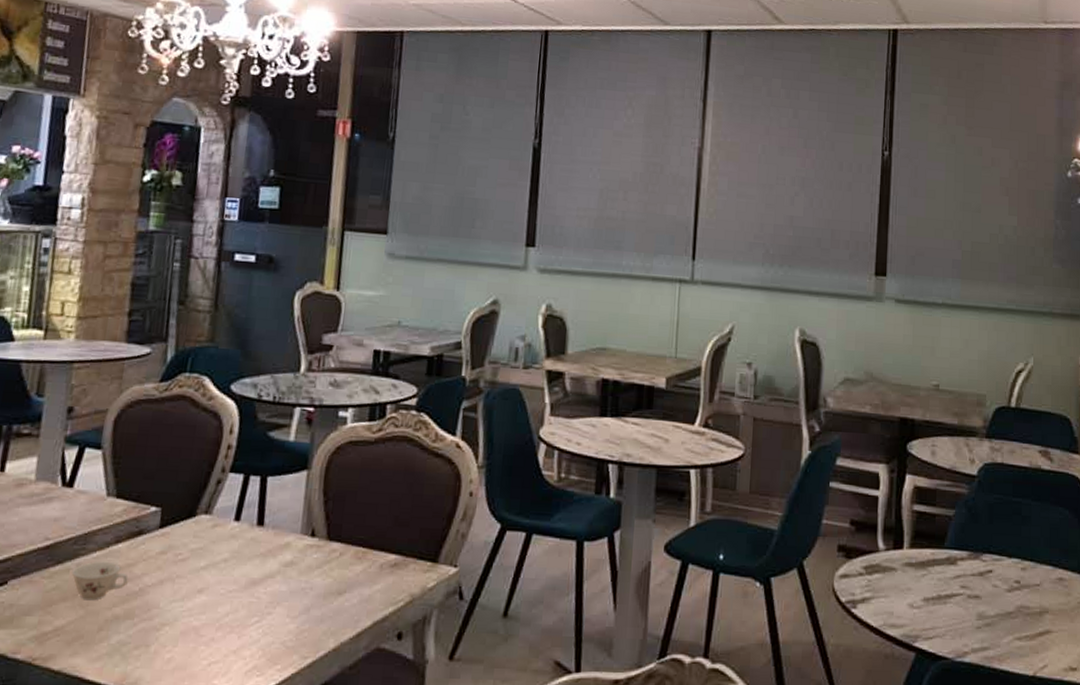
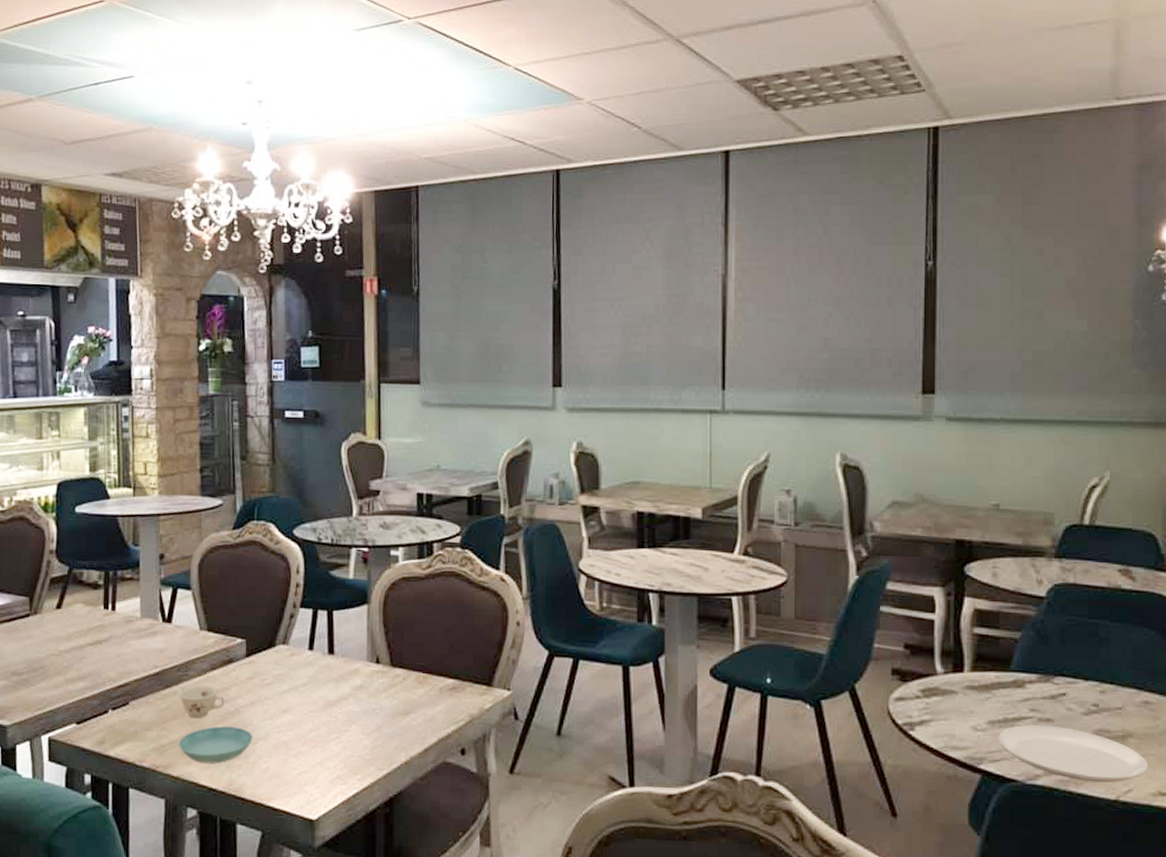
saucer: none [63,609,158,654] -> present [178,726,253,764]
plate: none [932,601,1062,659] -> present [998,724,1149,783]

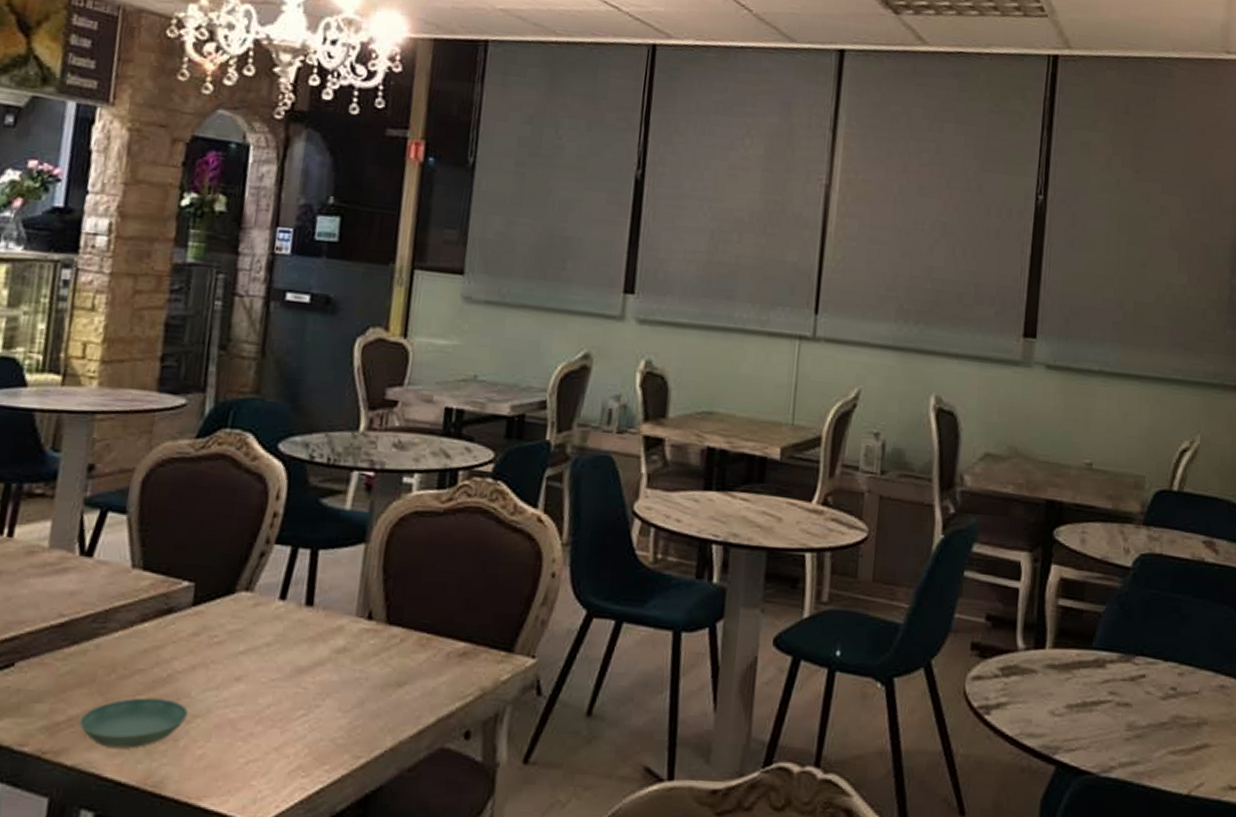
teacup: present [178,685,225,718] -> none [89,642,155,686]
plate: present [998,724,1149,783] -> none [1075,709,1221,776]

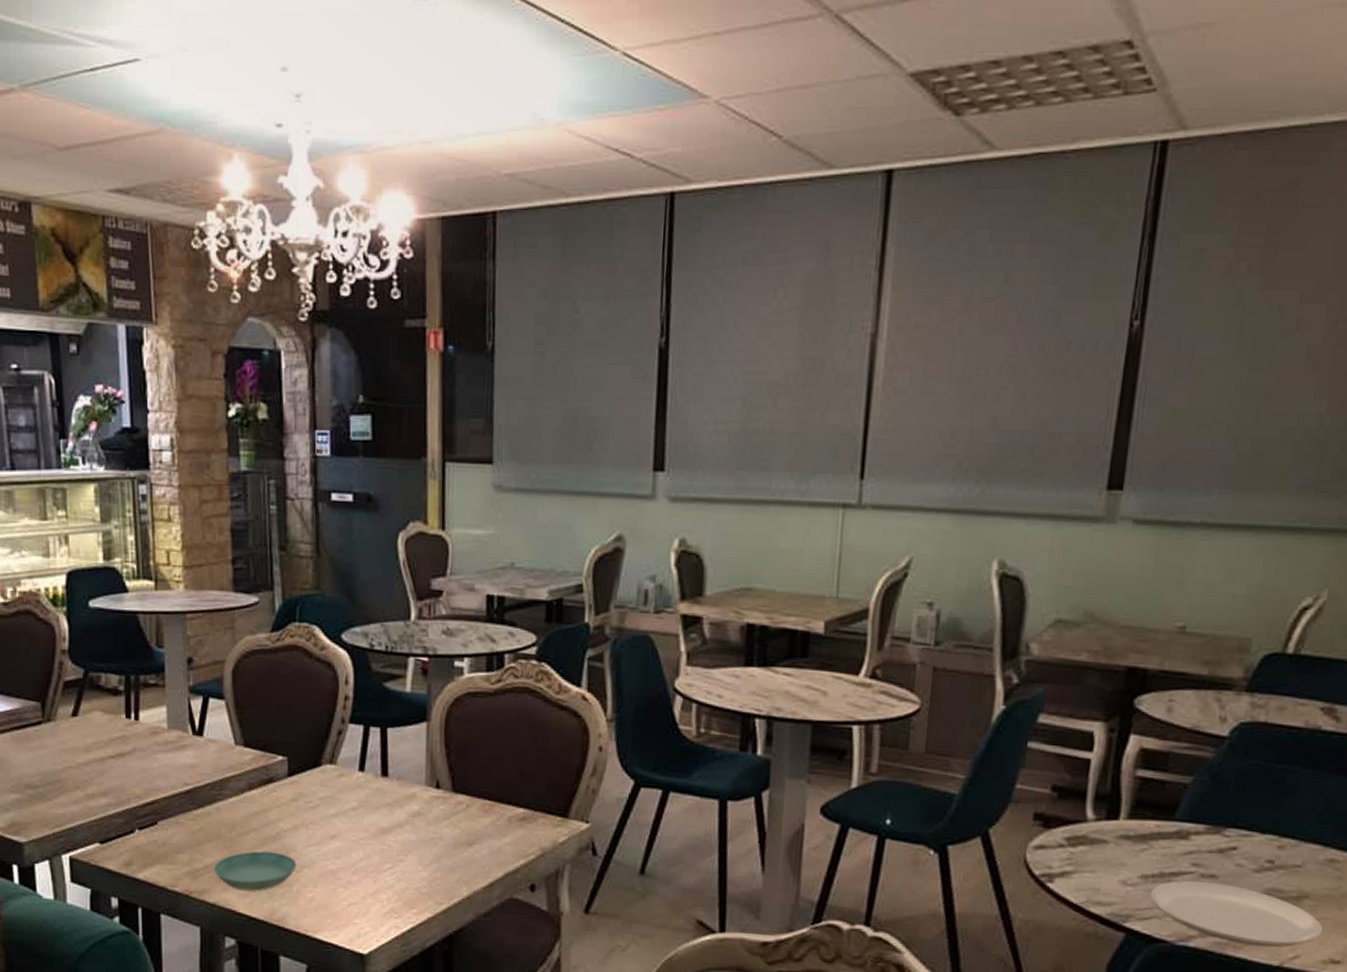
plate: none [1075,709,1221,776] -> present [1150,880,1324,947]

